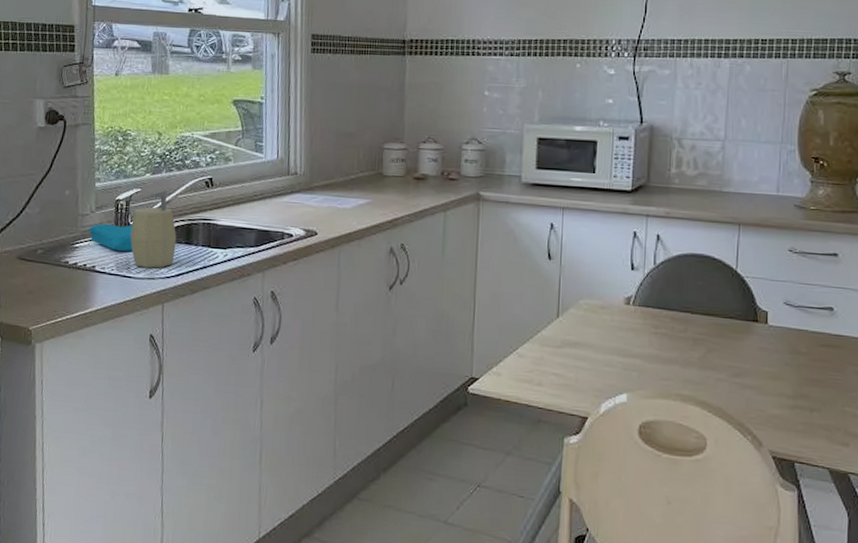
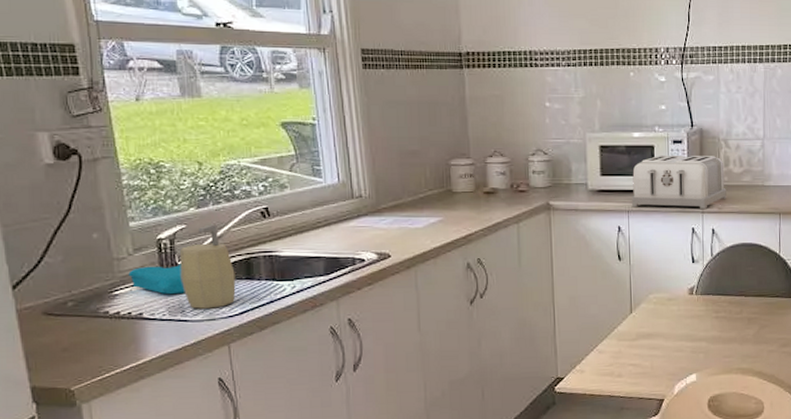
toaster: none [567,151,677,213] -> present [631,155,727,210]

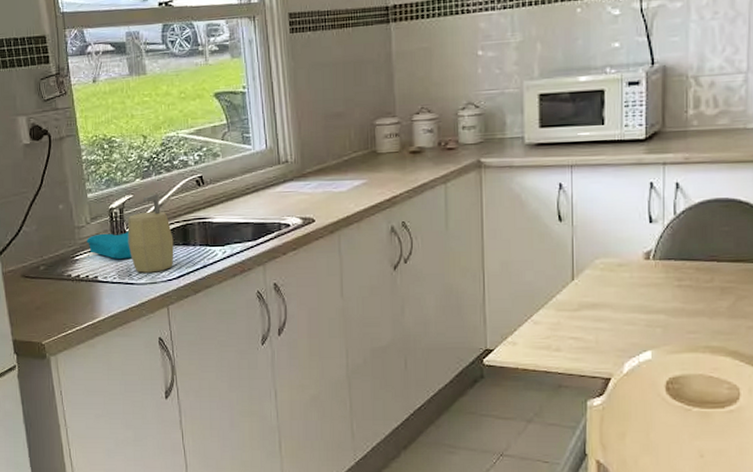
toaster: present [631,155,727,210] -> none [575,96,696,161]

